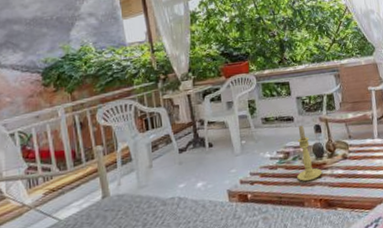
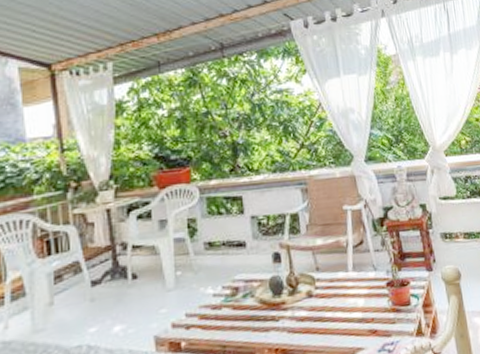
candle holder: present [297,125,323,182] -> none [247,252,280,326]

